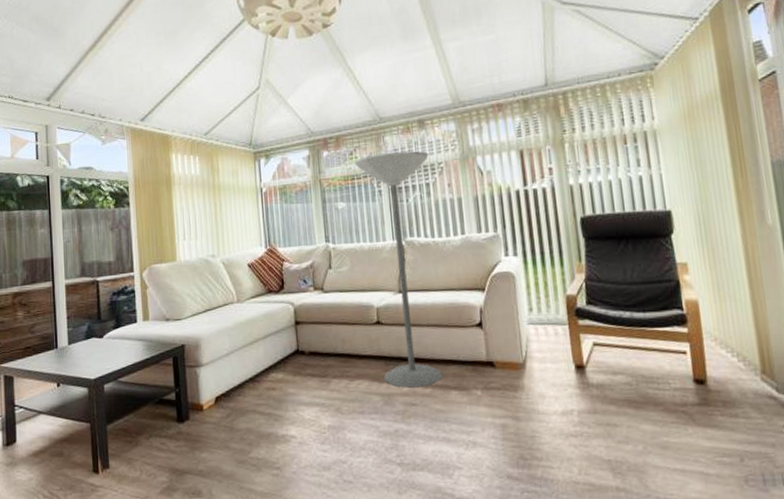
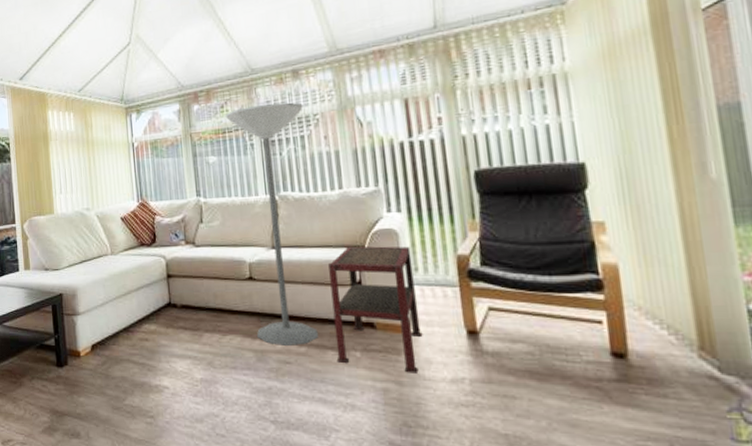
side table: none [452,288,537,408] -> present [328,246,423,373]

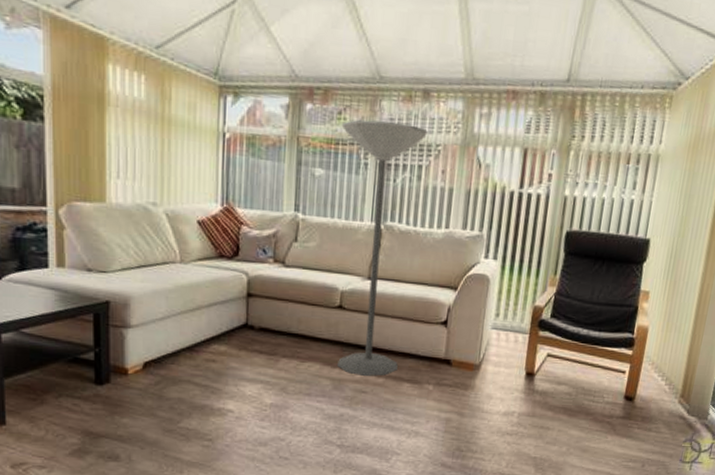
side table: present [328,246,423,373] -> none [410,286,497,406]

